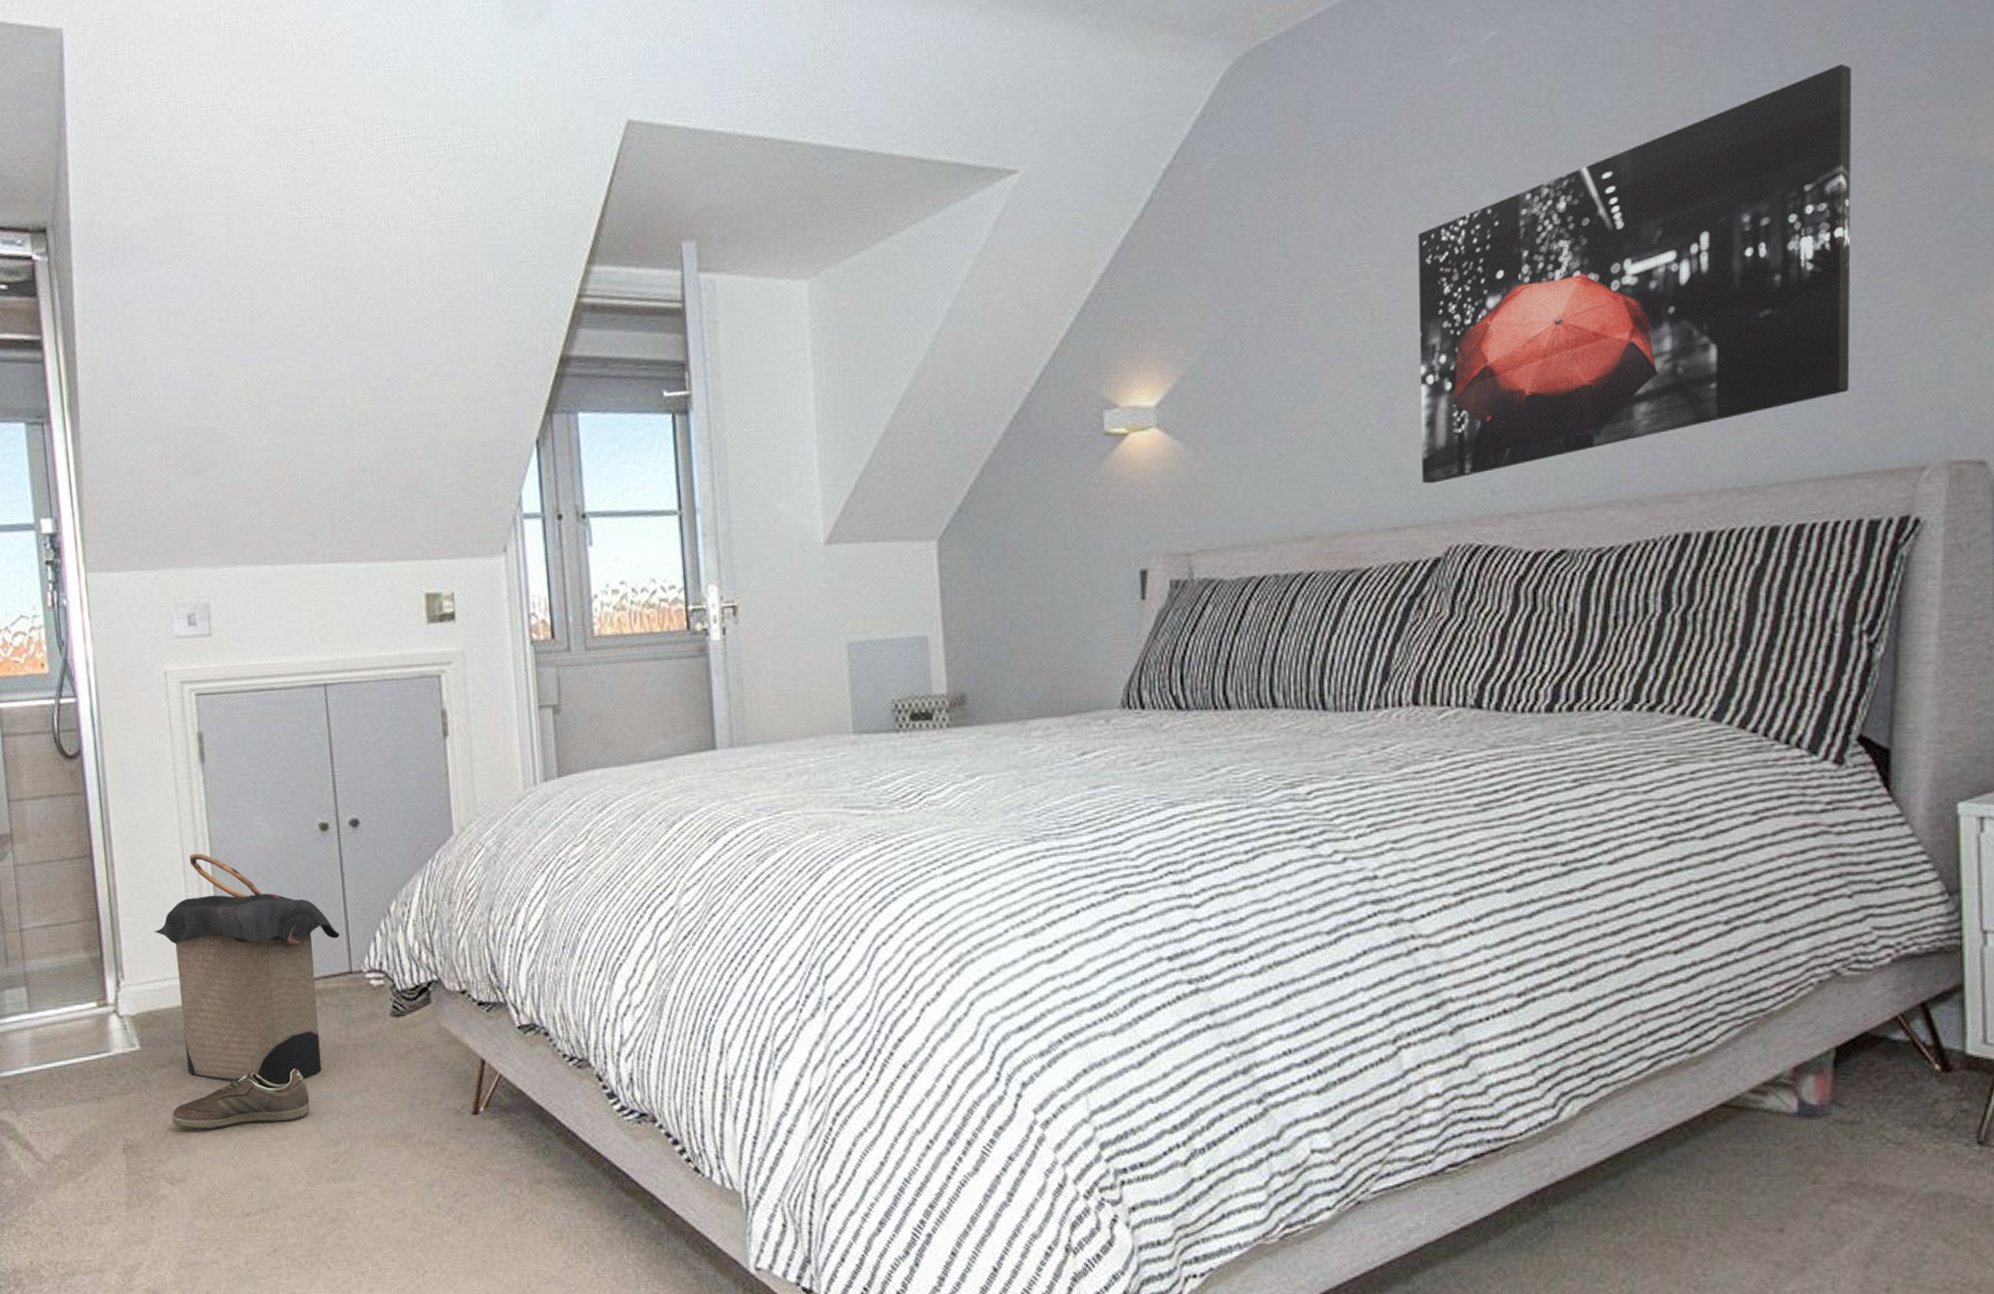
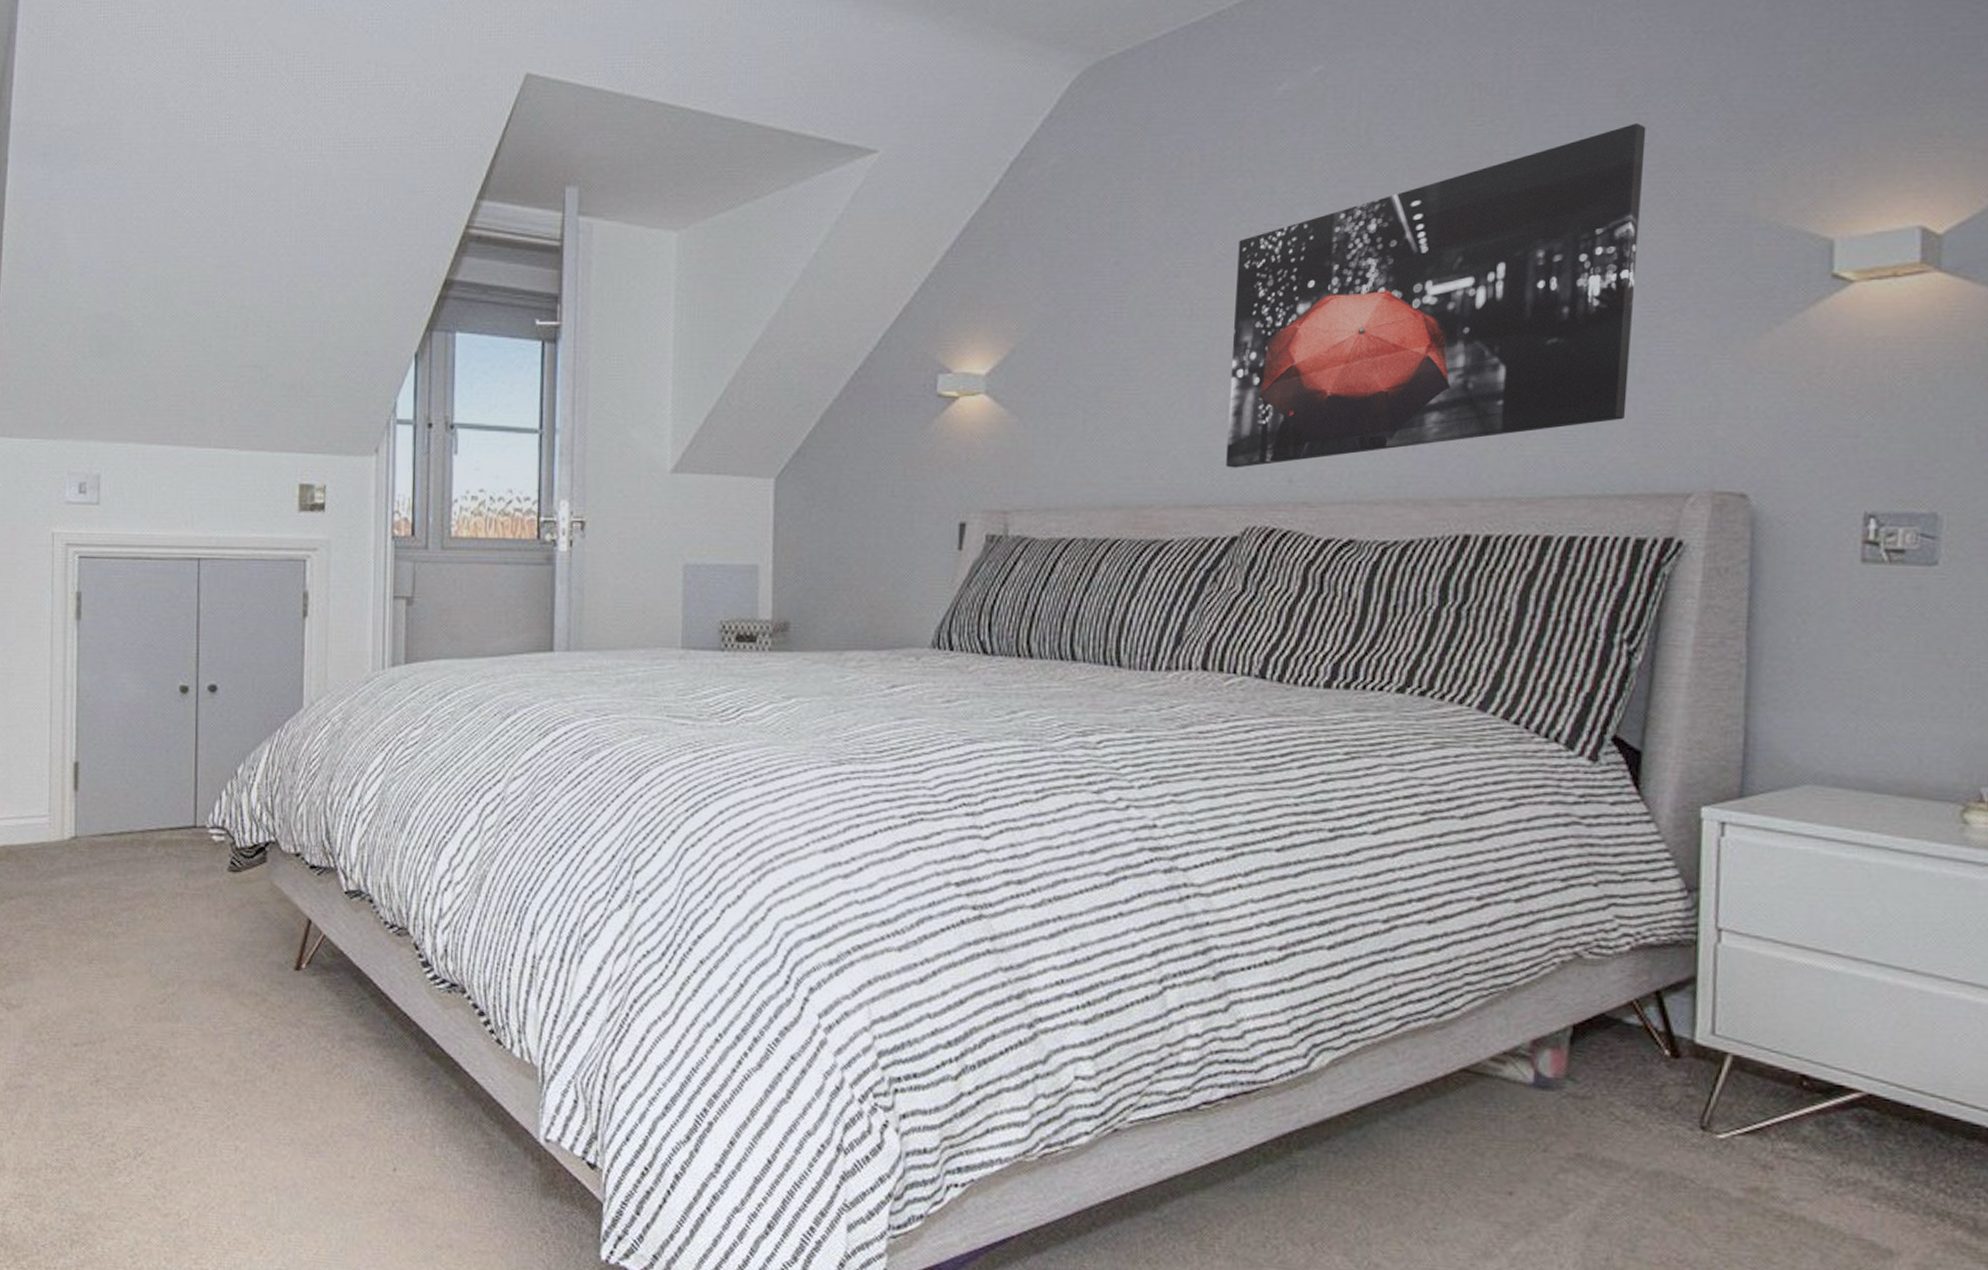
laundry hamper: present [154,853,340,1083] -> none [16,703,188,924]
sneaker: present [171,1068,310,1129] -> none [14,910,145,961]

